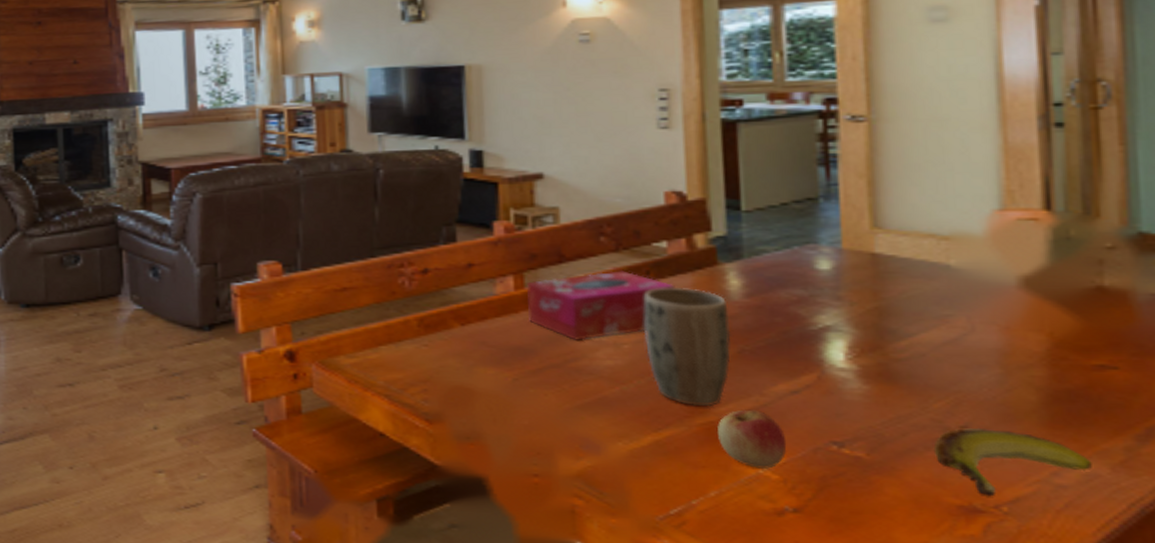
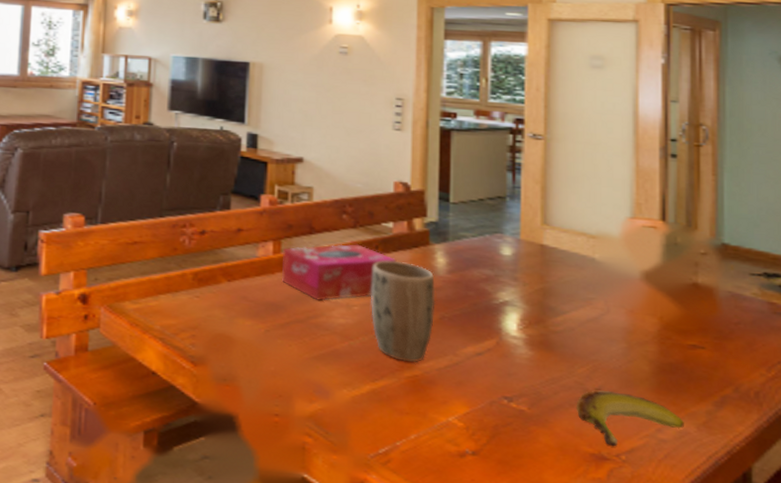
apple: present [718,409,787,469] -> none [420,366,471,417]

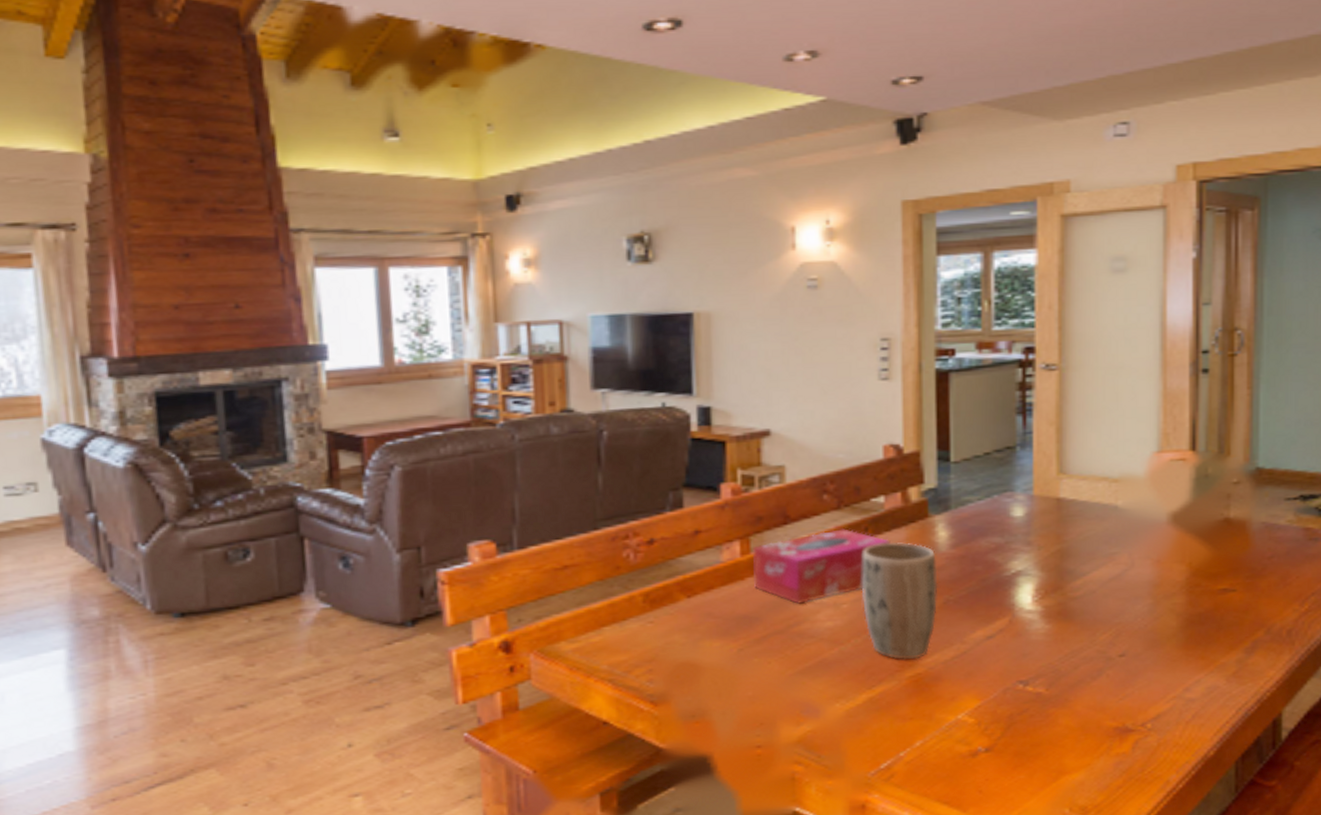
banana: present [576,390,684,447] -> none [1098,655,1213,716]

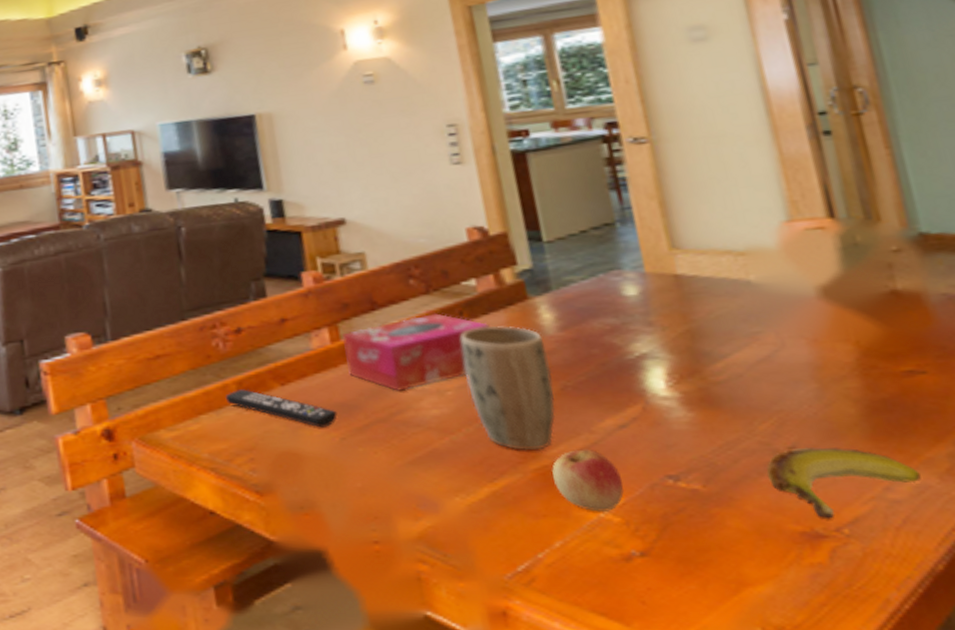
remote control: none [630,601,738,639] -> present [225,389,337,428]
apple: none [924,658,982,714] -> present [552,449,625,512]
banana: none [1098,655,1213,716] -> present [766,447,921,520]

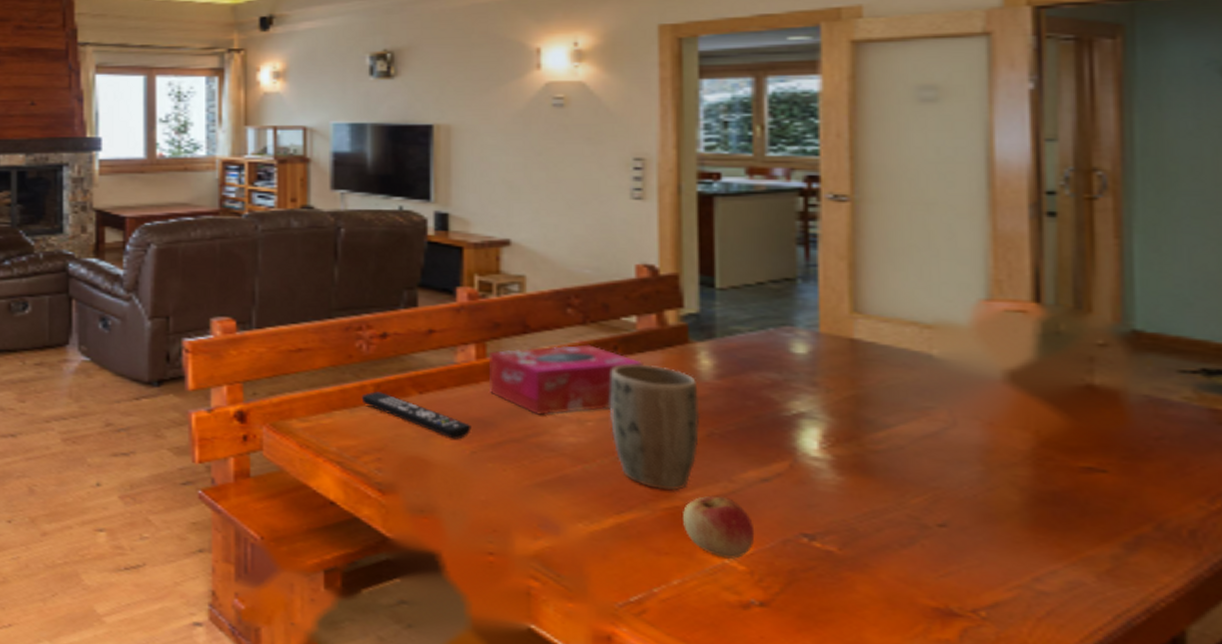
banana: present [766,447,921,520] -> none [909,526,1076,600]

